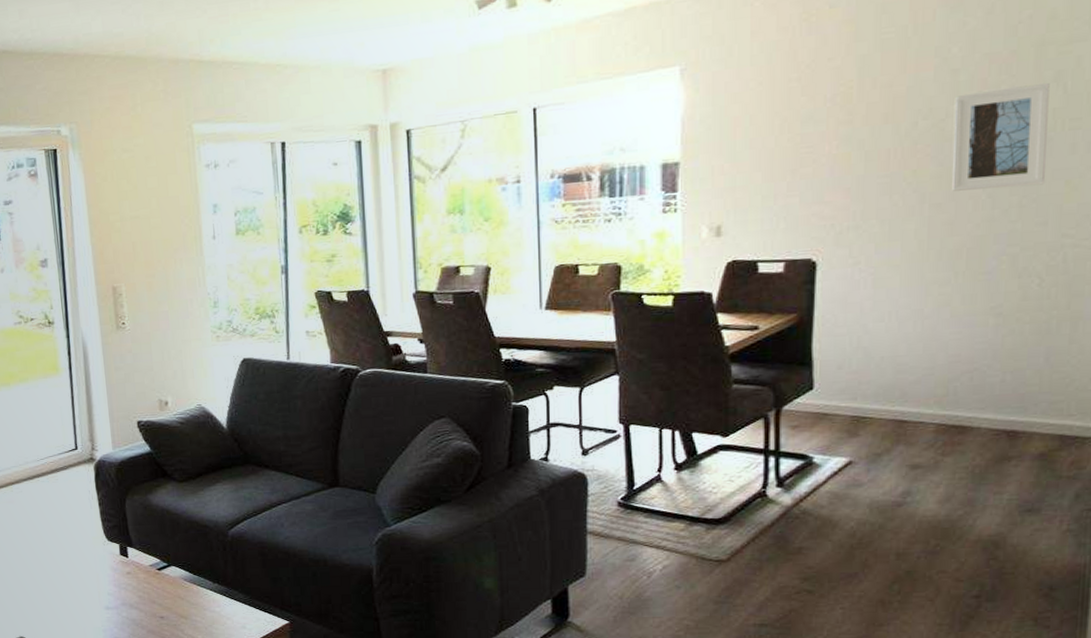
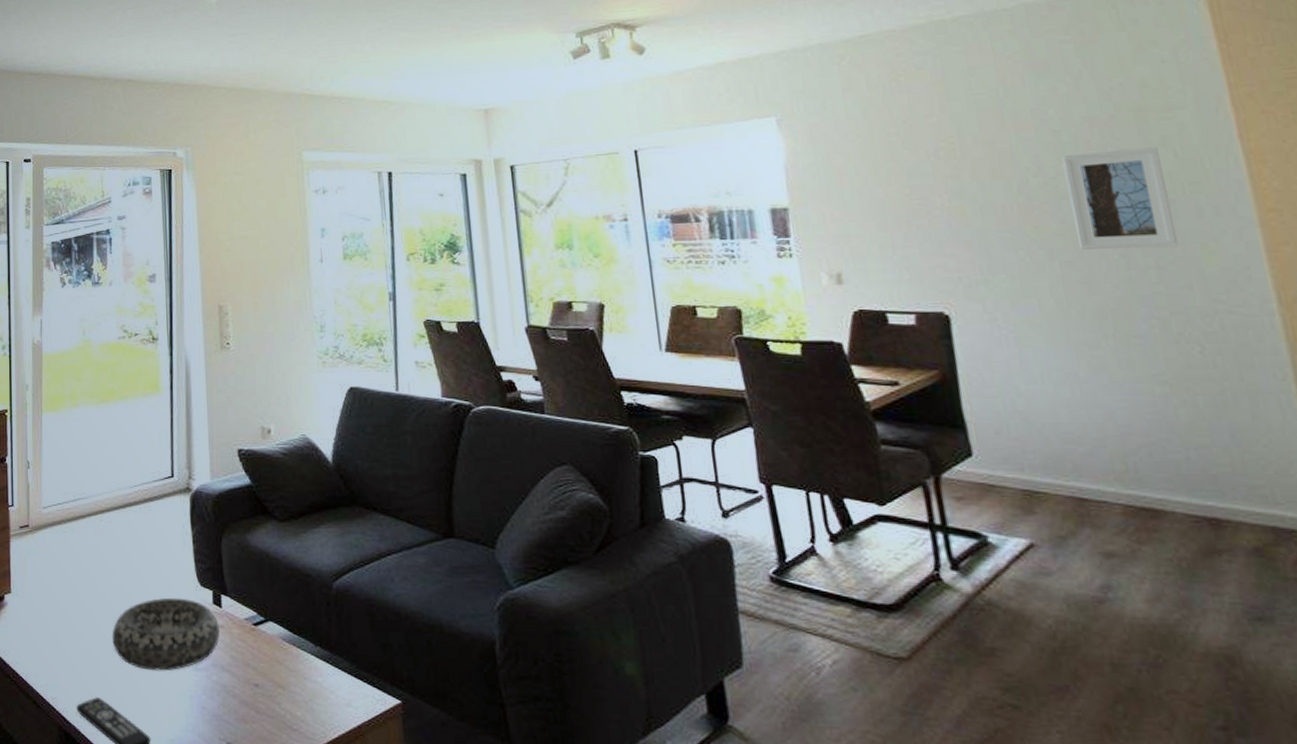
decorative bowl: none [30,552,128,612] -> present [112,597,220,671]

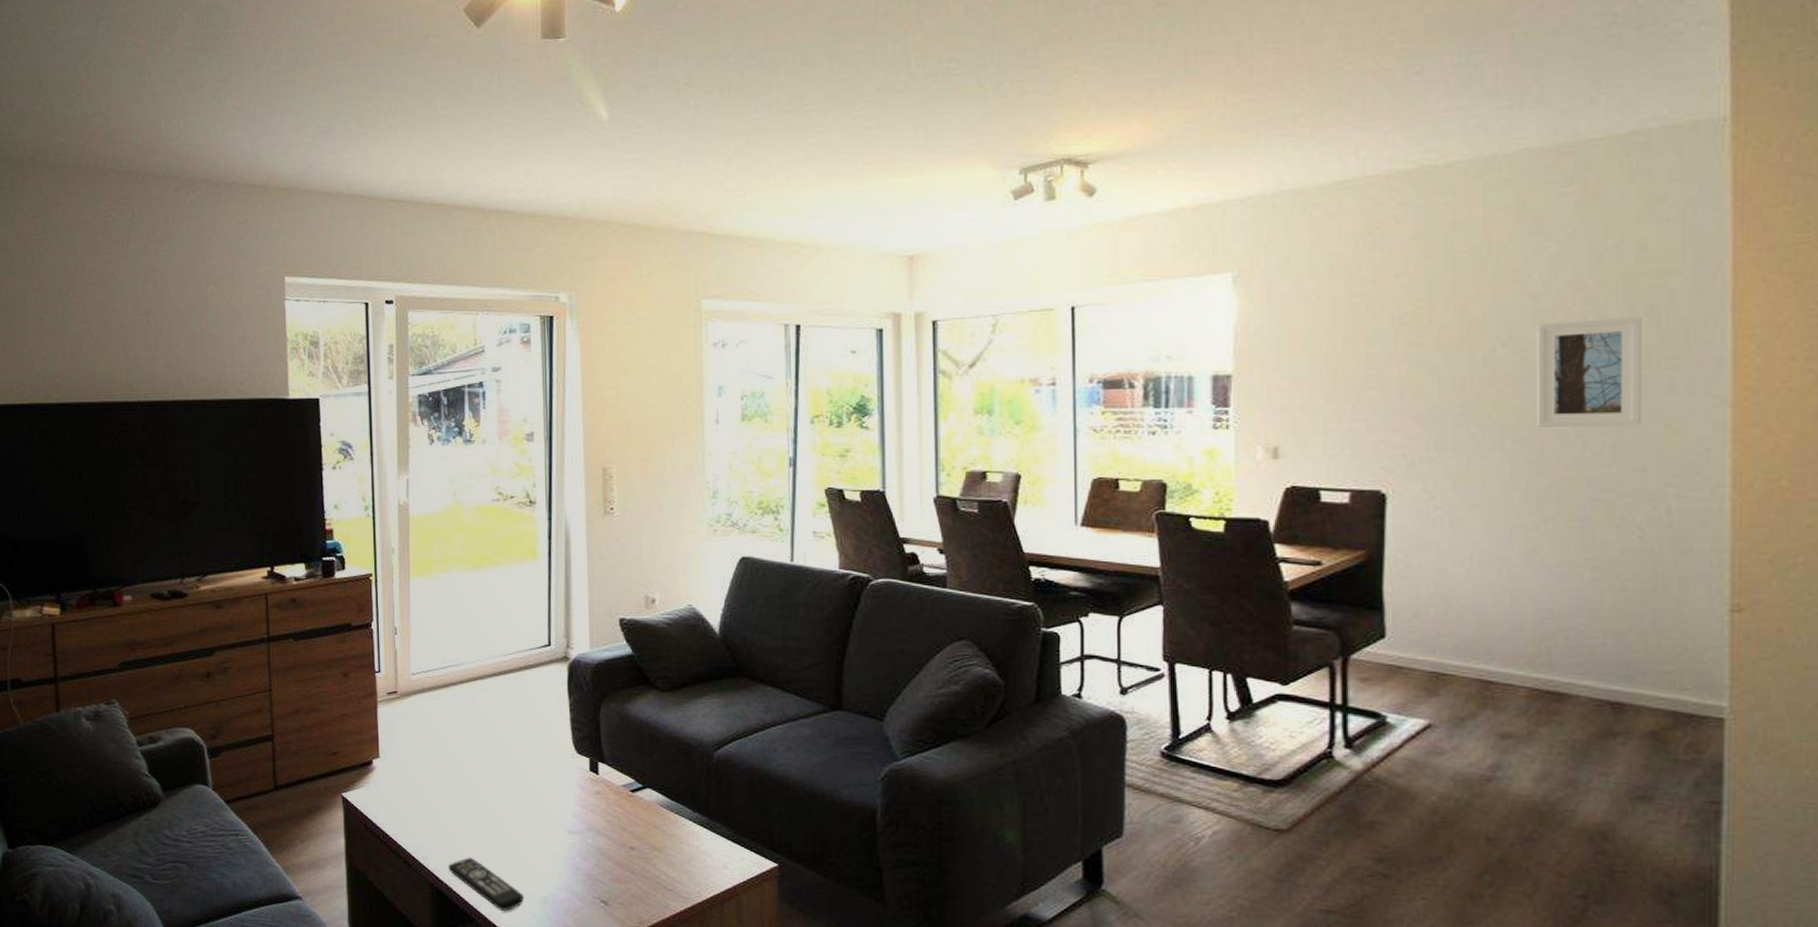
decorative bowl: present [112,597,220,671] -> none [484,764,596,834]

